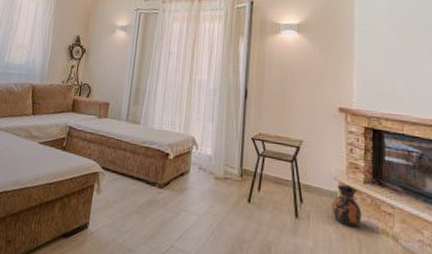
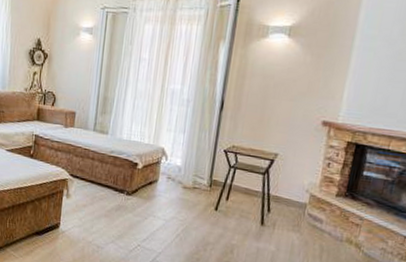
ceramic jug: present [331,184,362,228] -> none [298,196,329,236]

